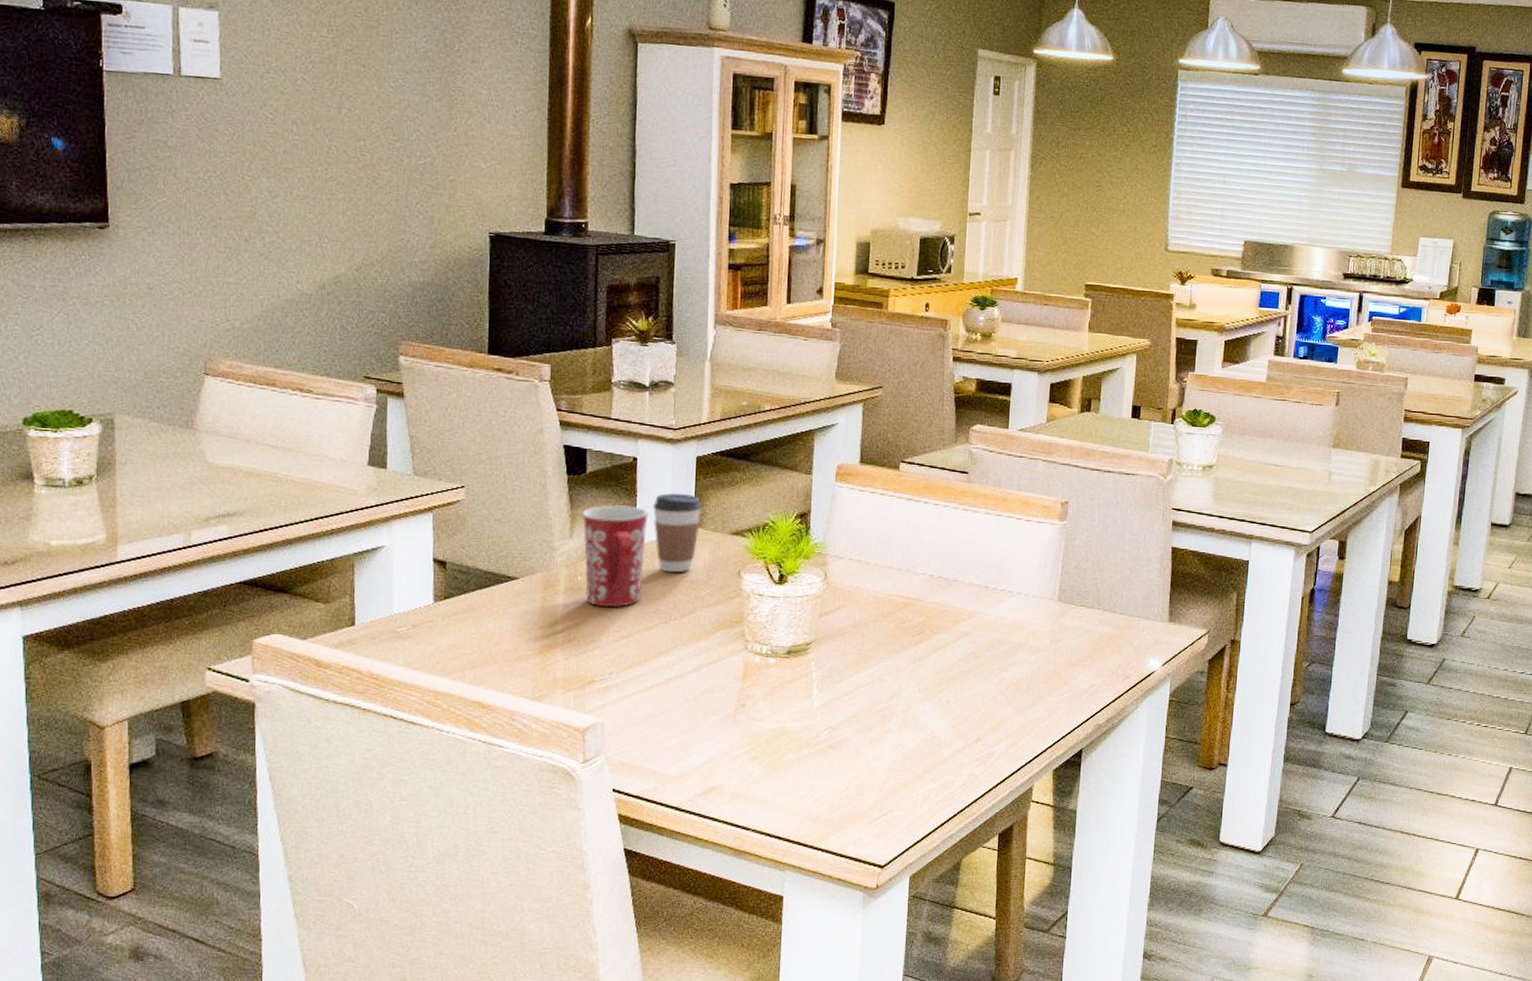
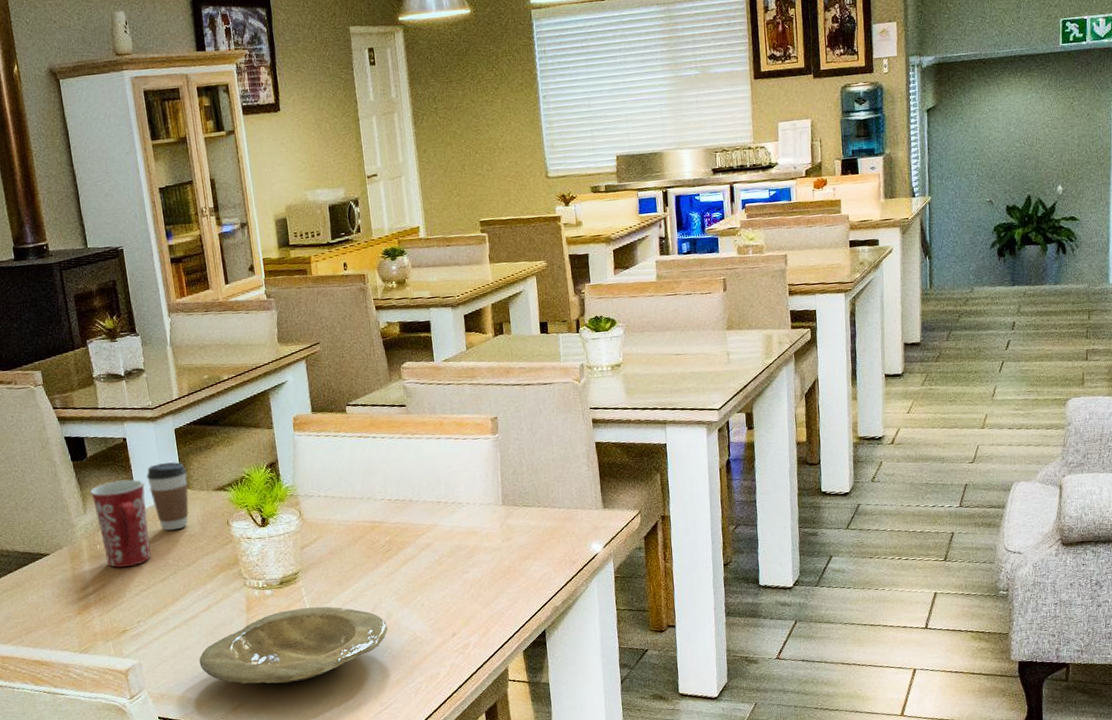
plate: none [674,685,904,770] -> present [199,606,388,684]

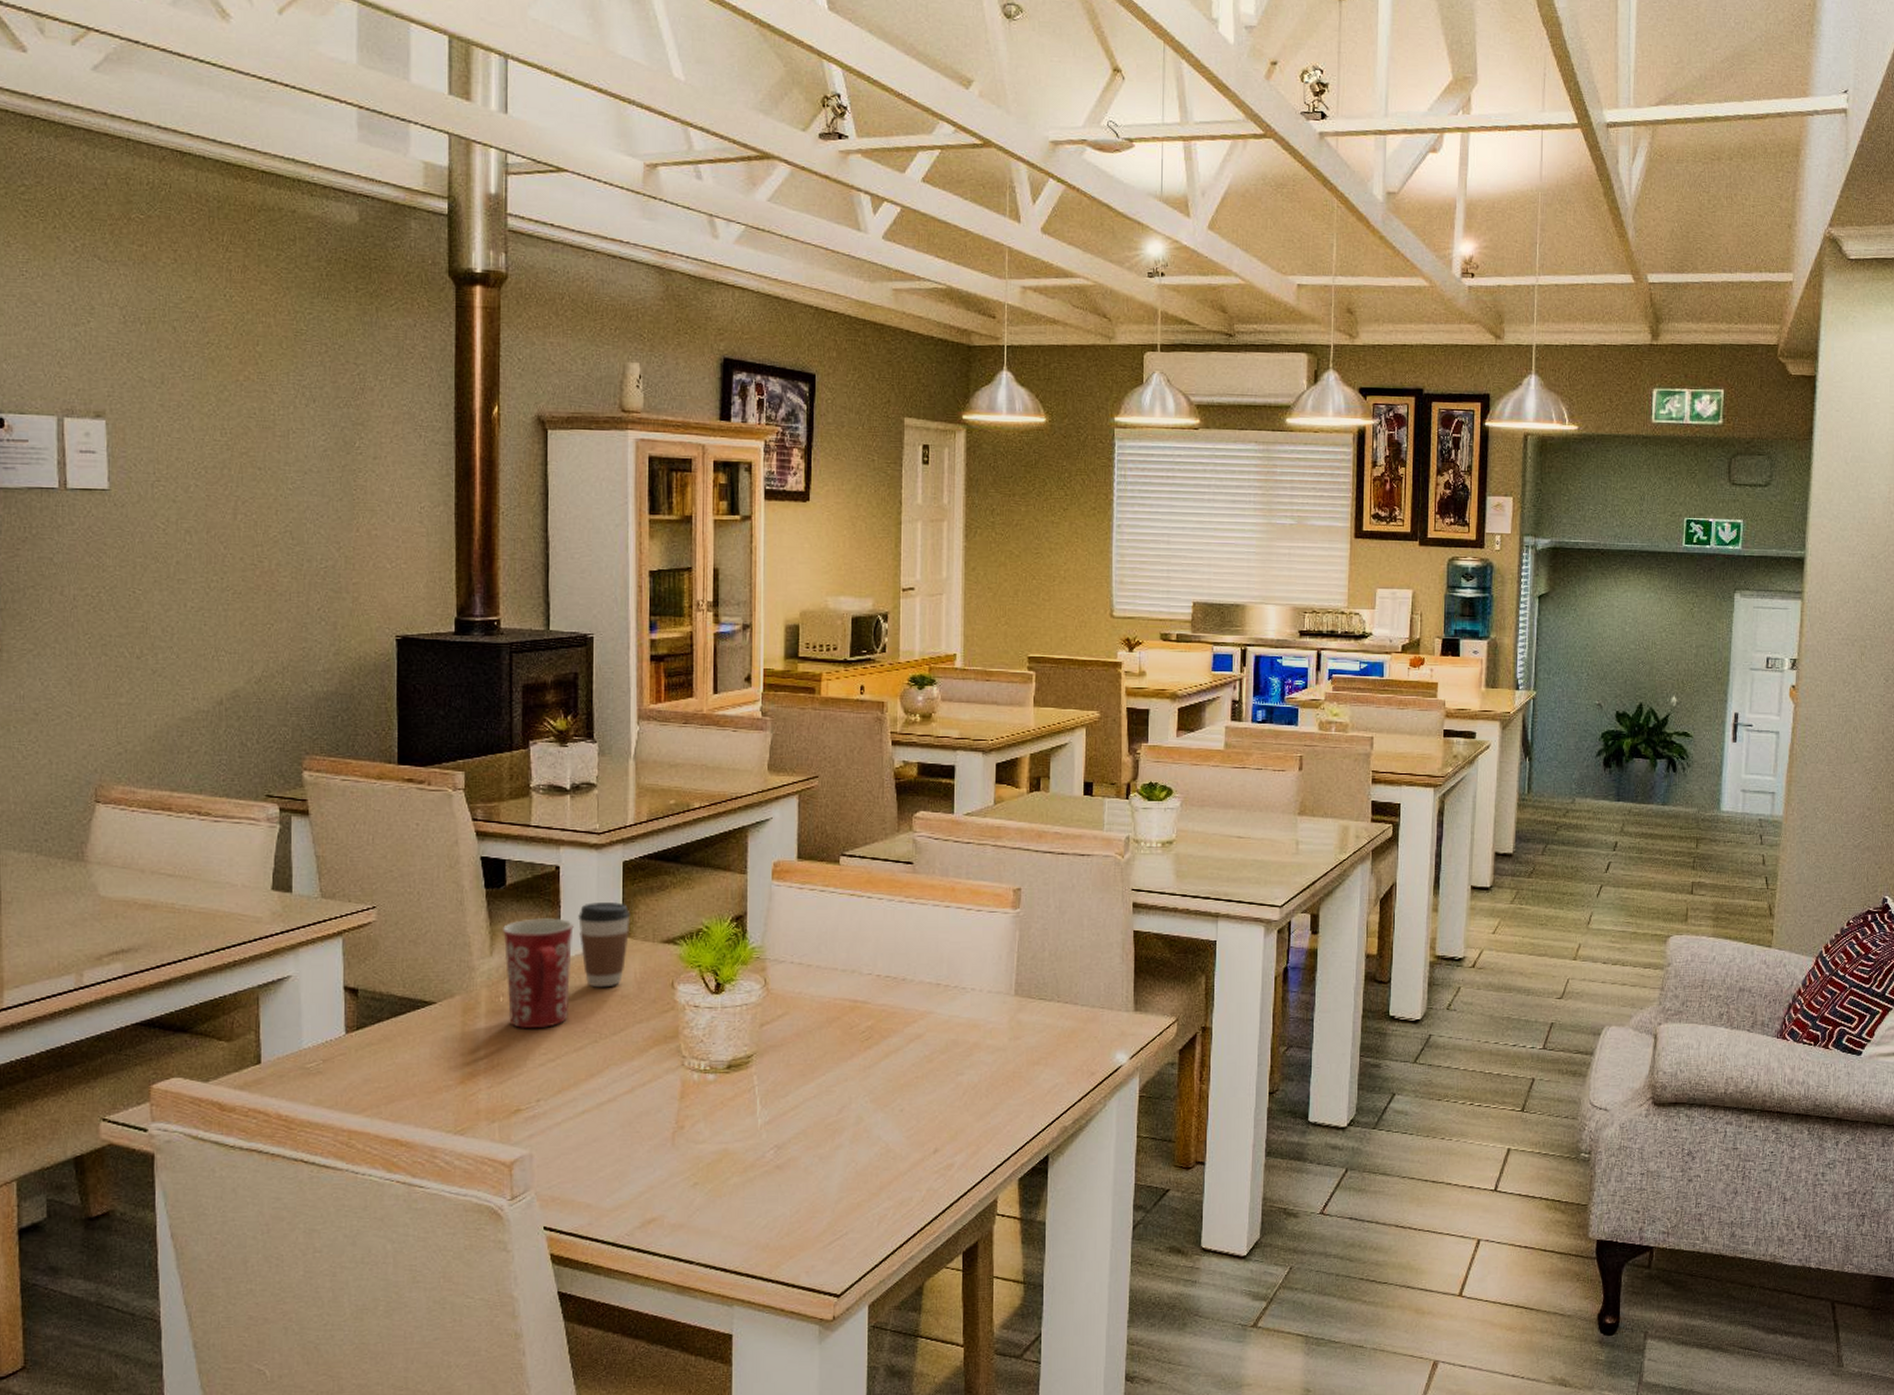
plate: present [199,606,388,684] -> none [609,1101,855,1196]

